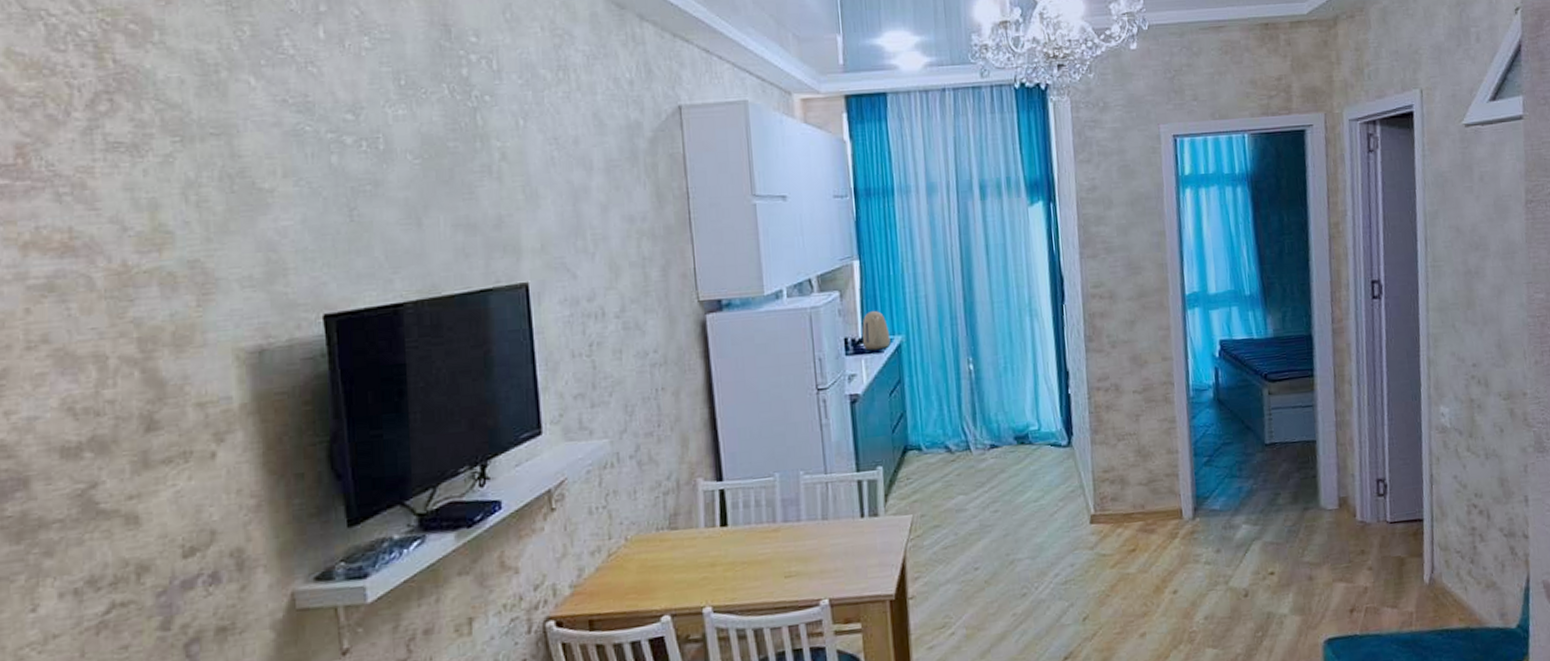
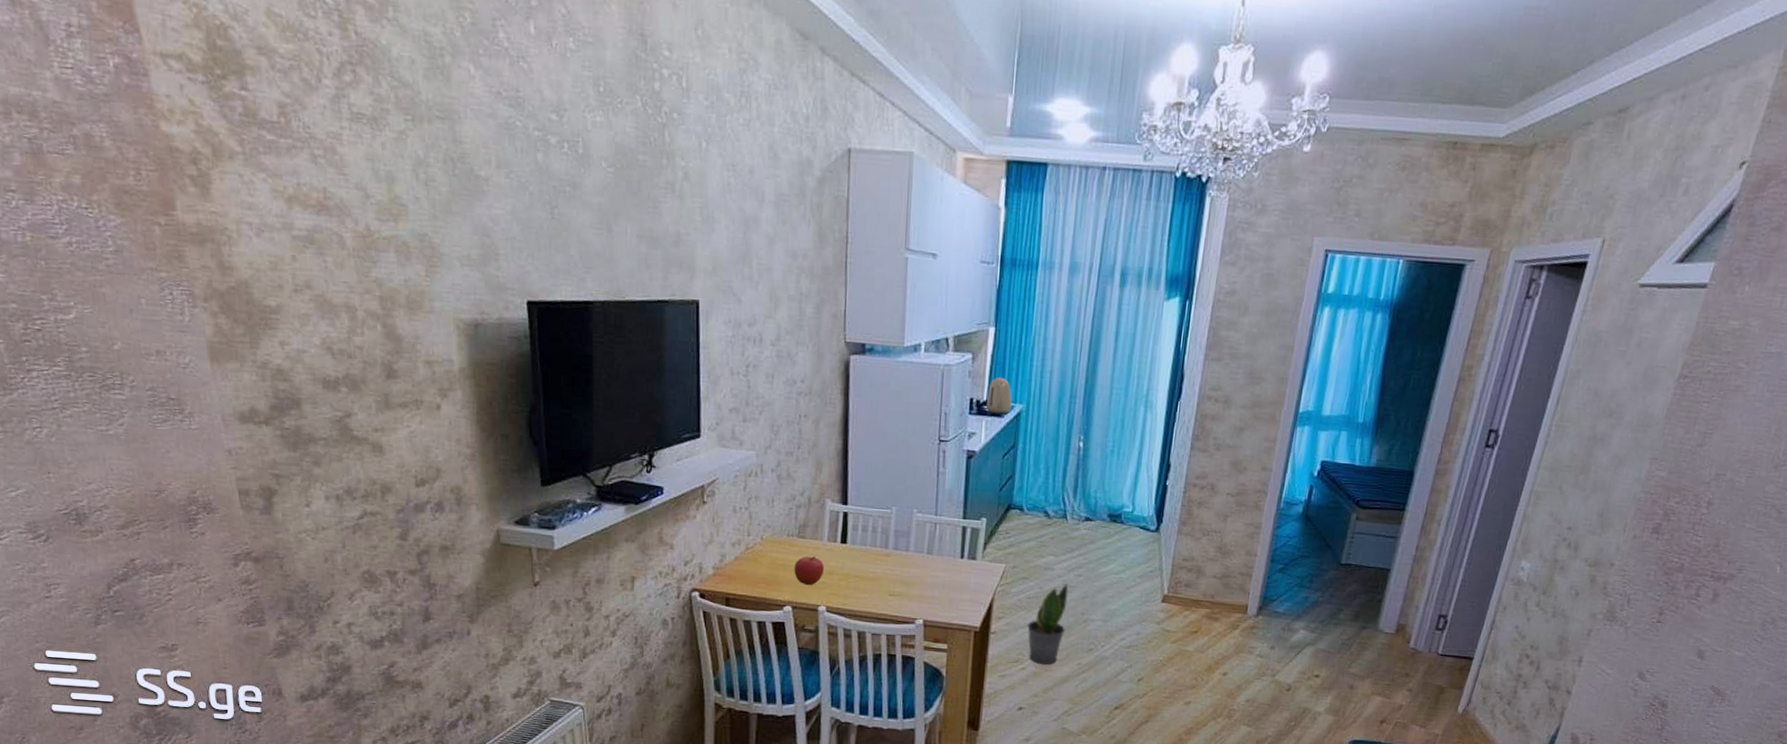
fruit: none [668,548,704,586] -> present [794,556,824,586]
potted plant: none [948,523,992,624] -> present [1027,584,1069,665]

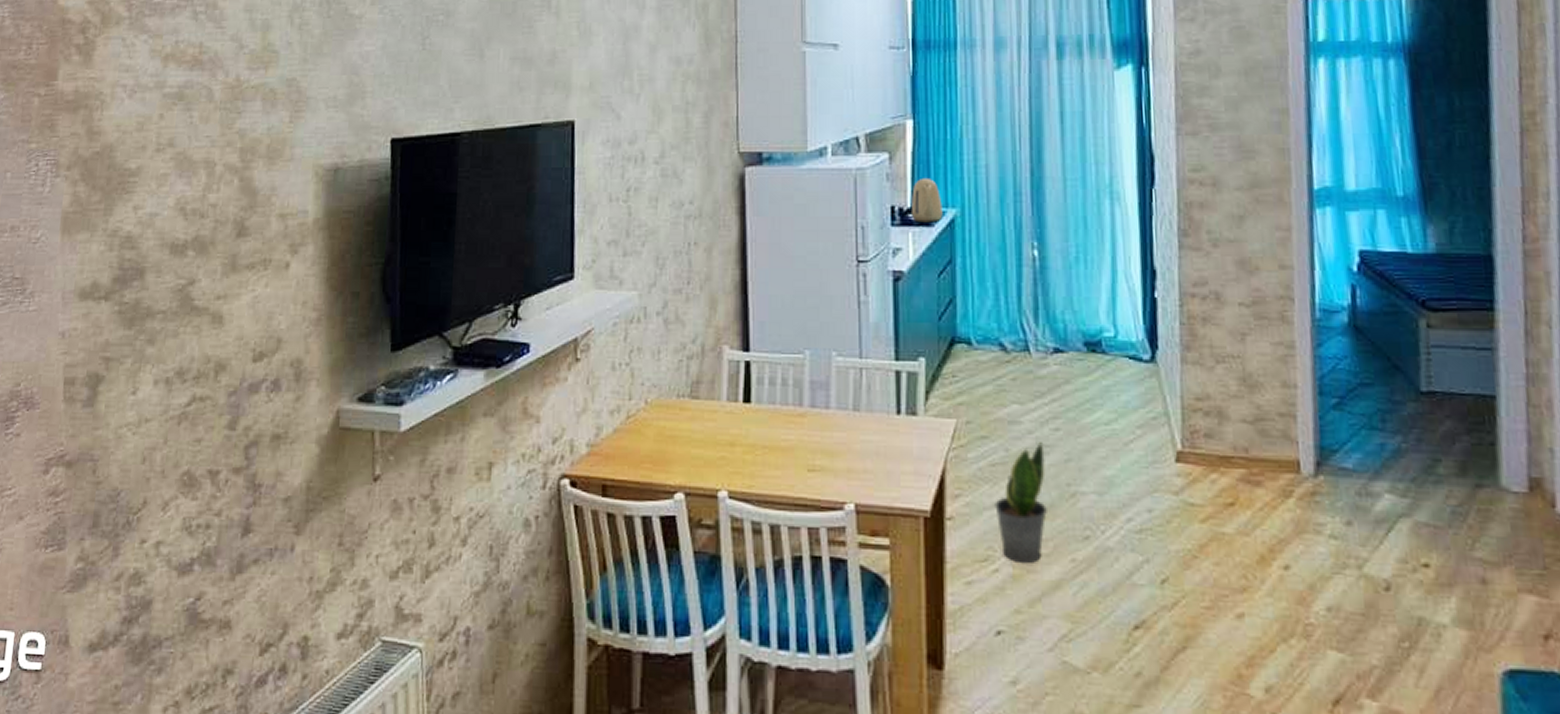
fruit: present [794,556,824,586] -> none [686,422,723,463]

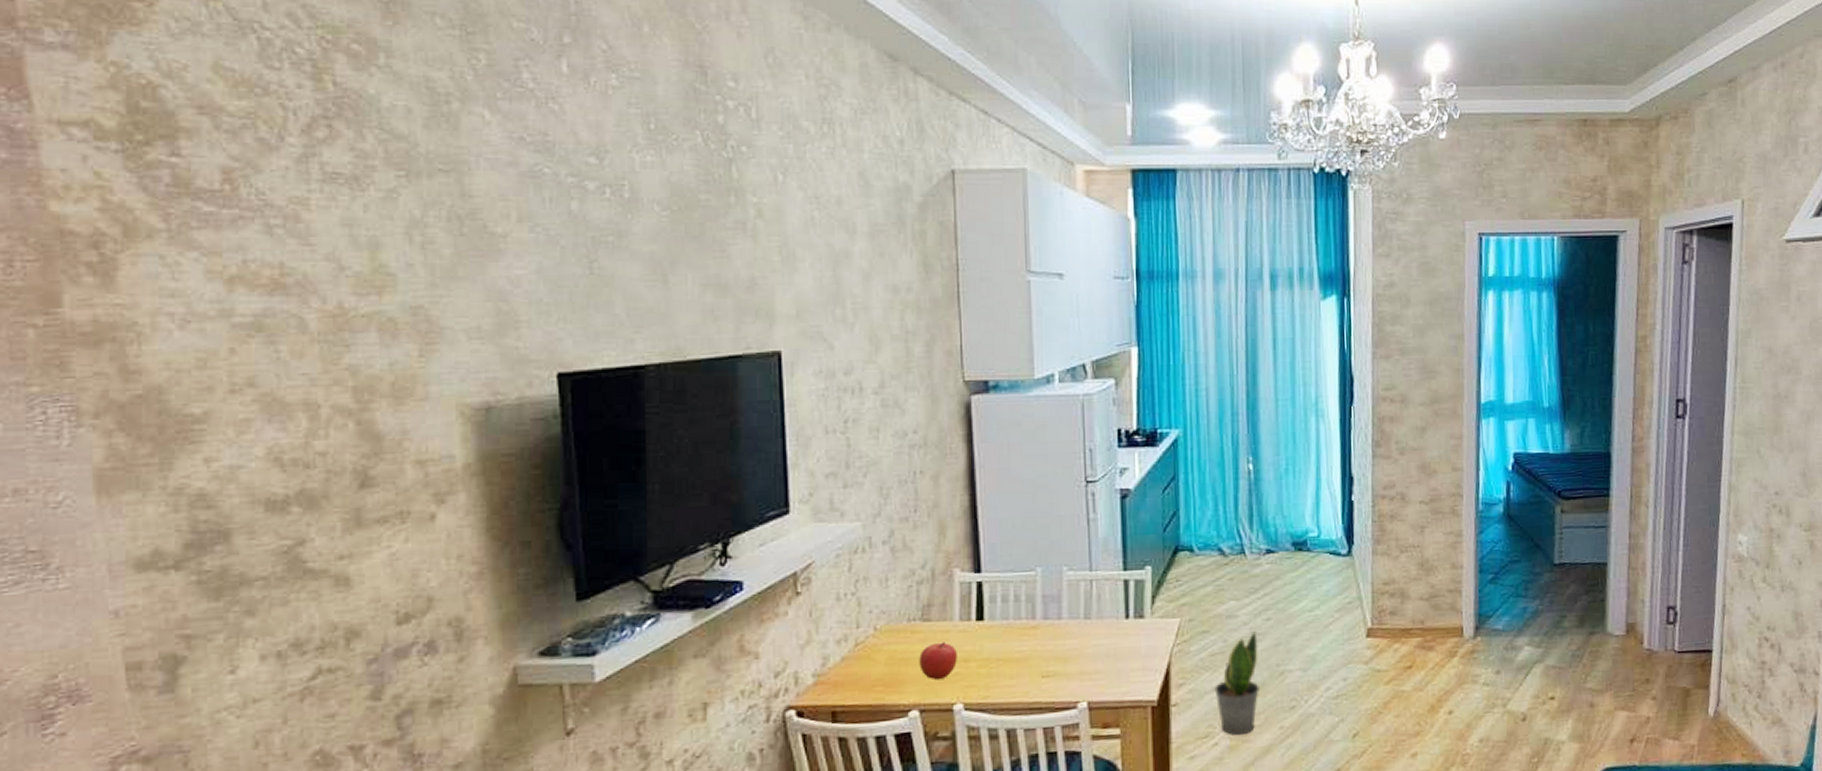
fruit: none [686,422,723,463] -> present [919,642,957,681]
kettle: present [912,177,943,223] -> none [1137,401,1167,444]

